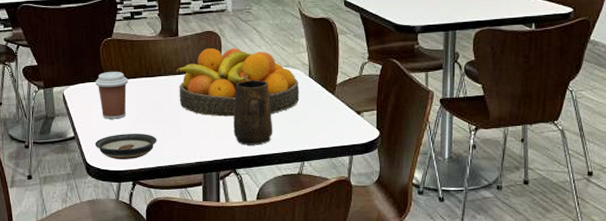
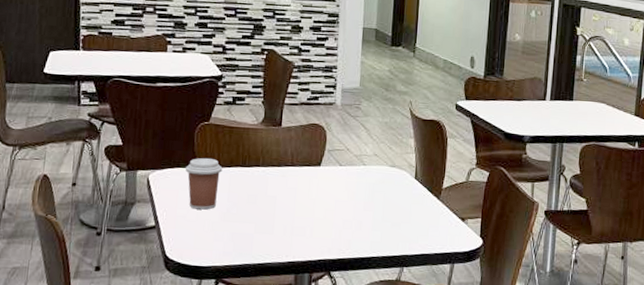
saucer: present [95,133,157,159] -> none [177,226,248,255]
fruit bowl: present [176,48,300,117] -> none [276,141,404,215]
mug: present [233,79,273,145] -> none [331,177,374,247]

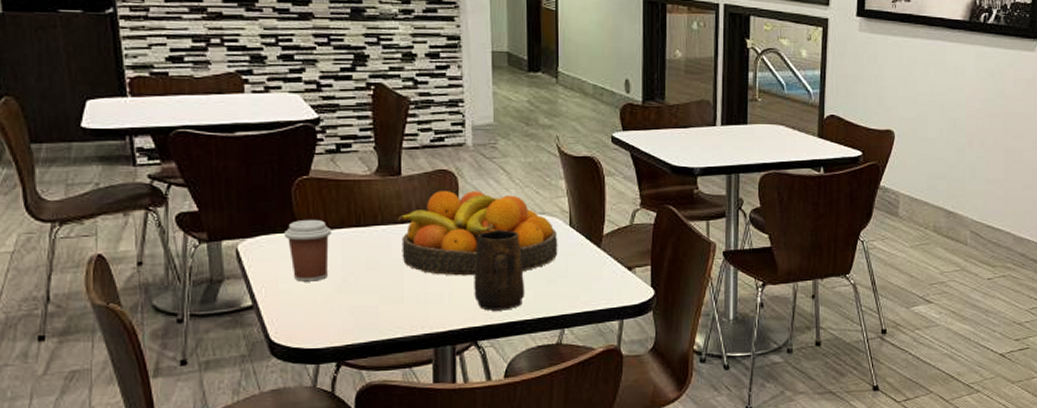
fruit bowl: none [276,141,404,215] -> present [398,191,558,276]
mug: none [331,177,374,247] -> present [474,229,525,311]

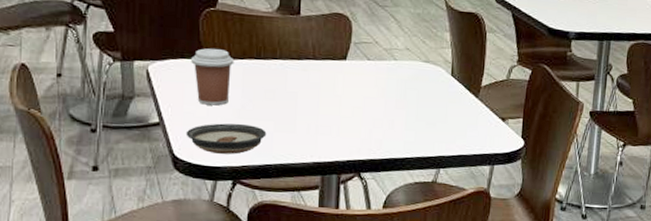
saucer: none [282,298,371,334] -> present [185,123,267,155]
fruit bowl: present [398,191,558,276] -> none [295,32,440,113]
mug: present [474,229,525,311] -> none [360,72,407,147]

